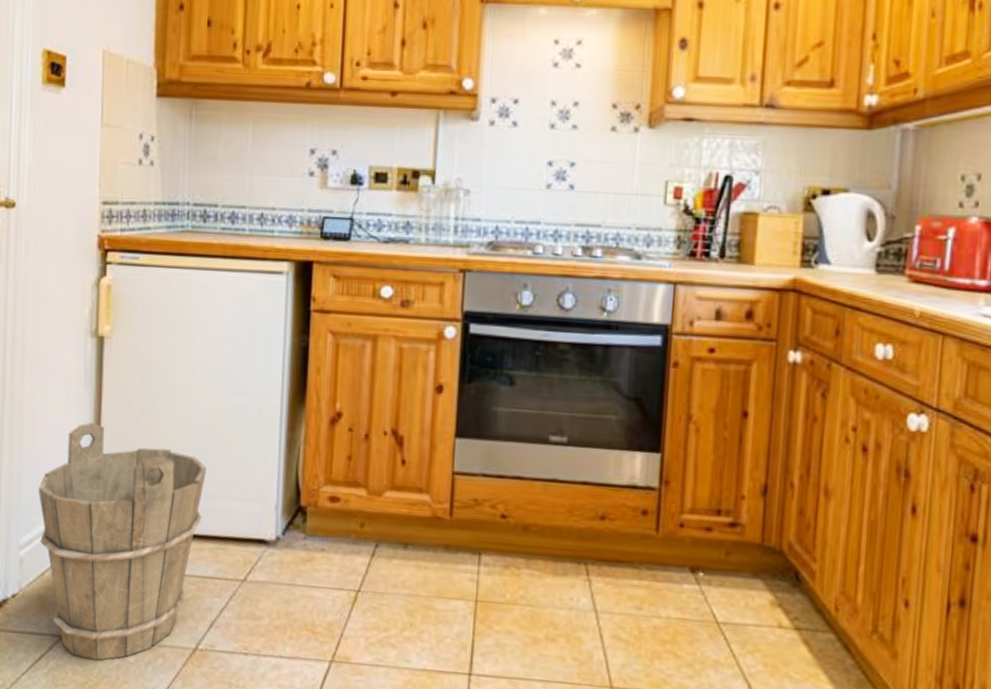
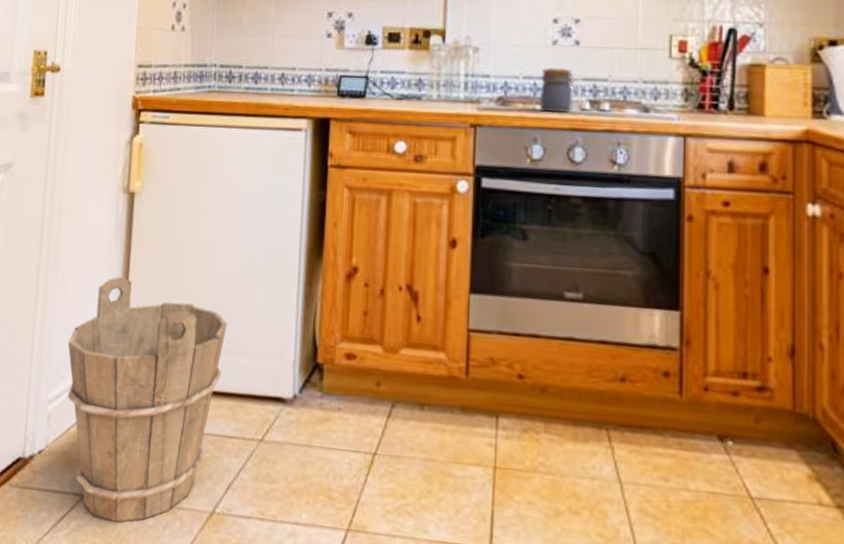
jar: none [530,212,569,259] -> present [539,67,576,114]

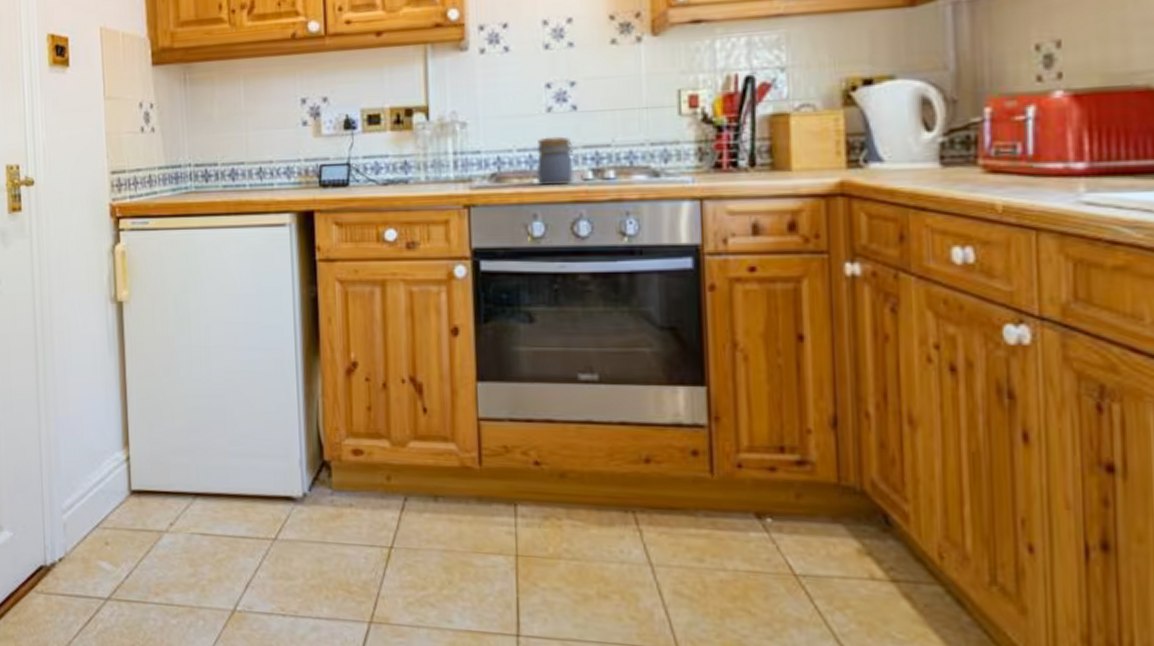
bucket: present [67,277,227,523] -> none [74,387,229,623]

